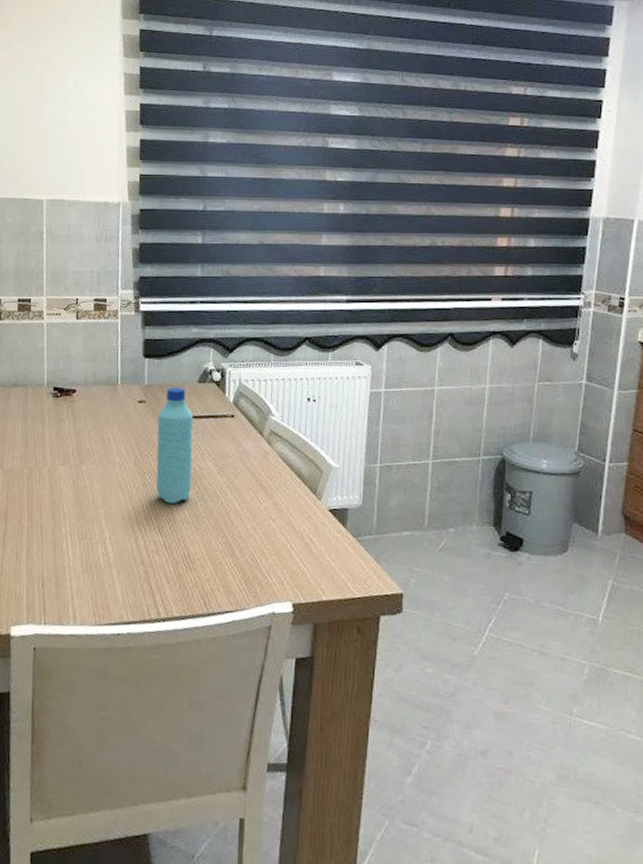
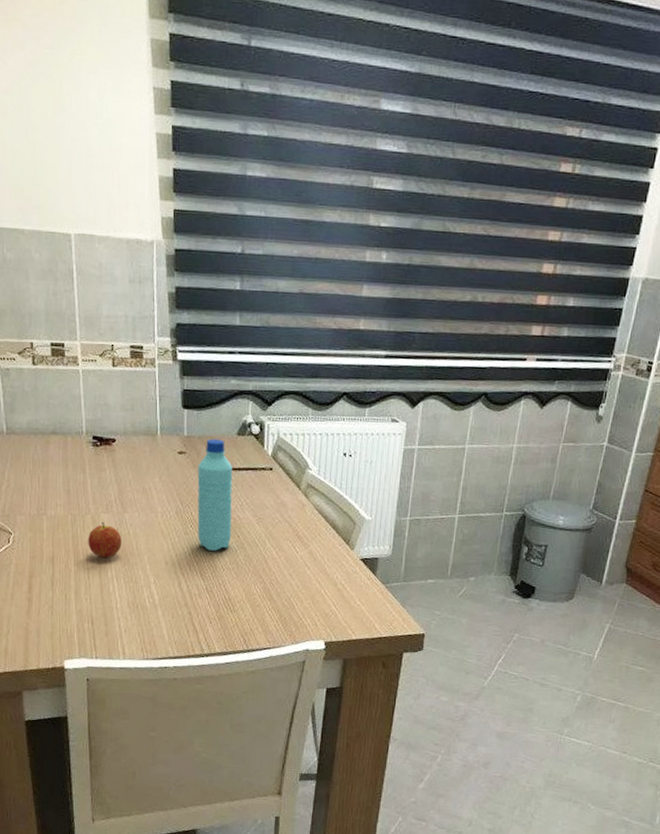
fruit: none [43,474,78,514] -> present [88,521,122,559]

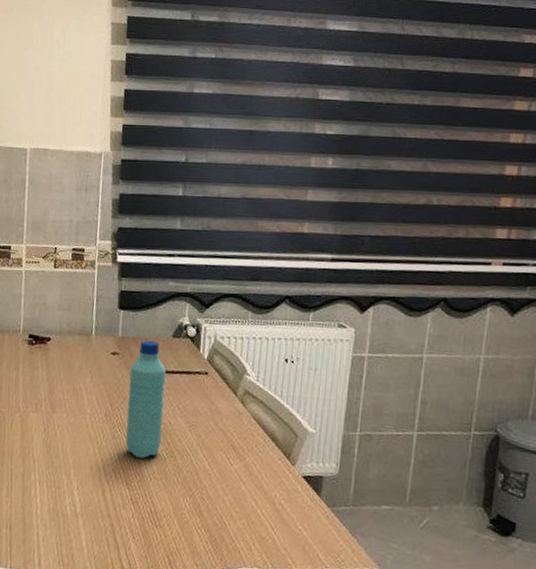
fruit: present [88,521,122,559] -> none [14,420,48,460]

